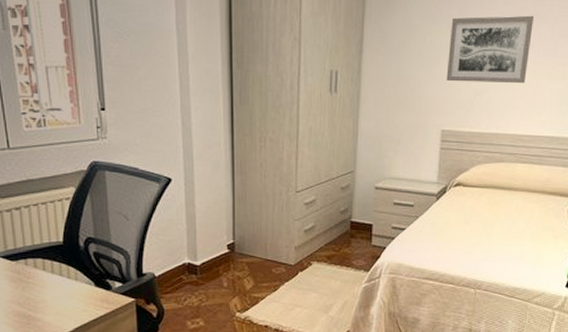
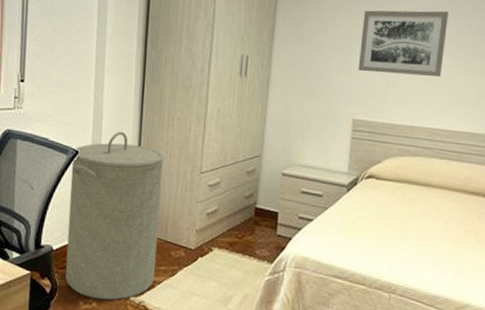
laundry hamper: none [166,156,260,319] -> present [65,131,165,301]

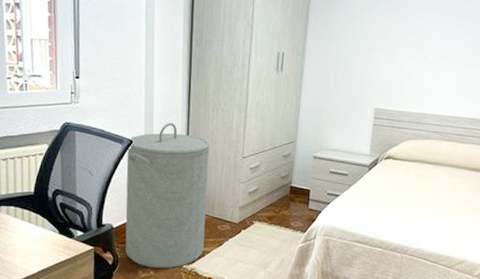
wall art: present [358,10,449,76] -> none [380,10,460,70]

